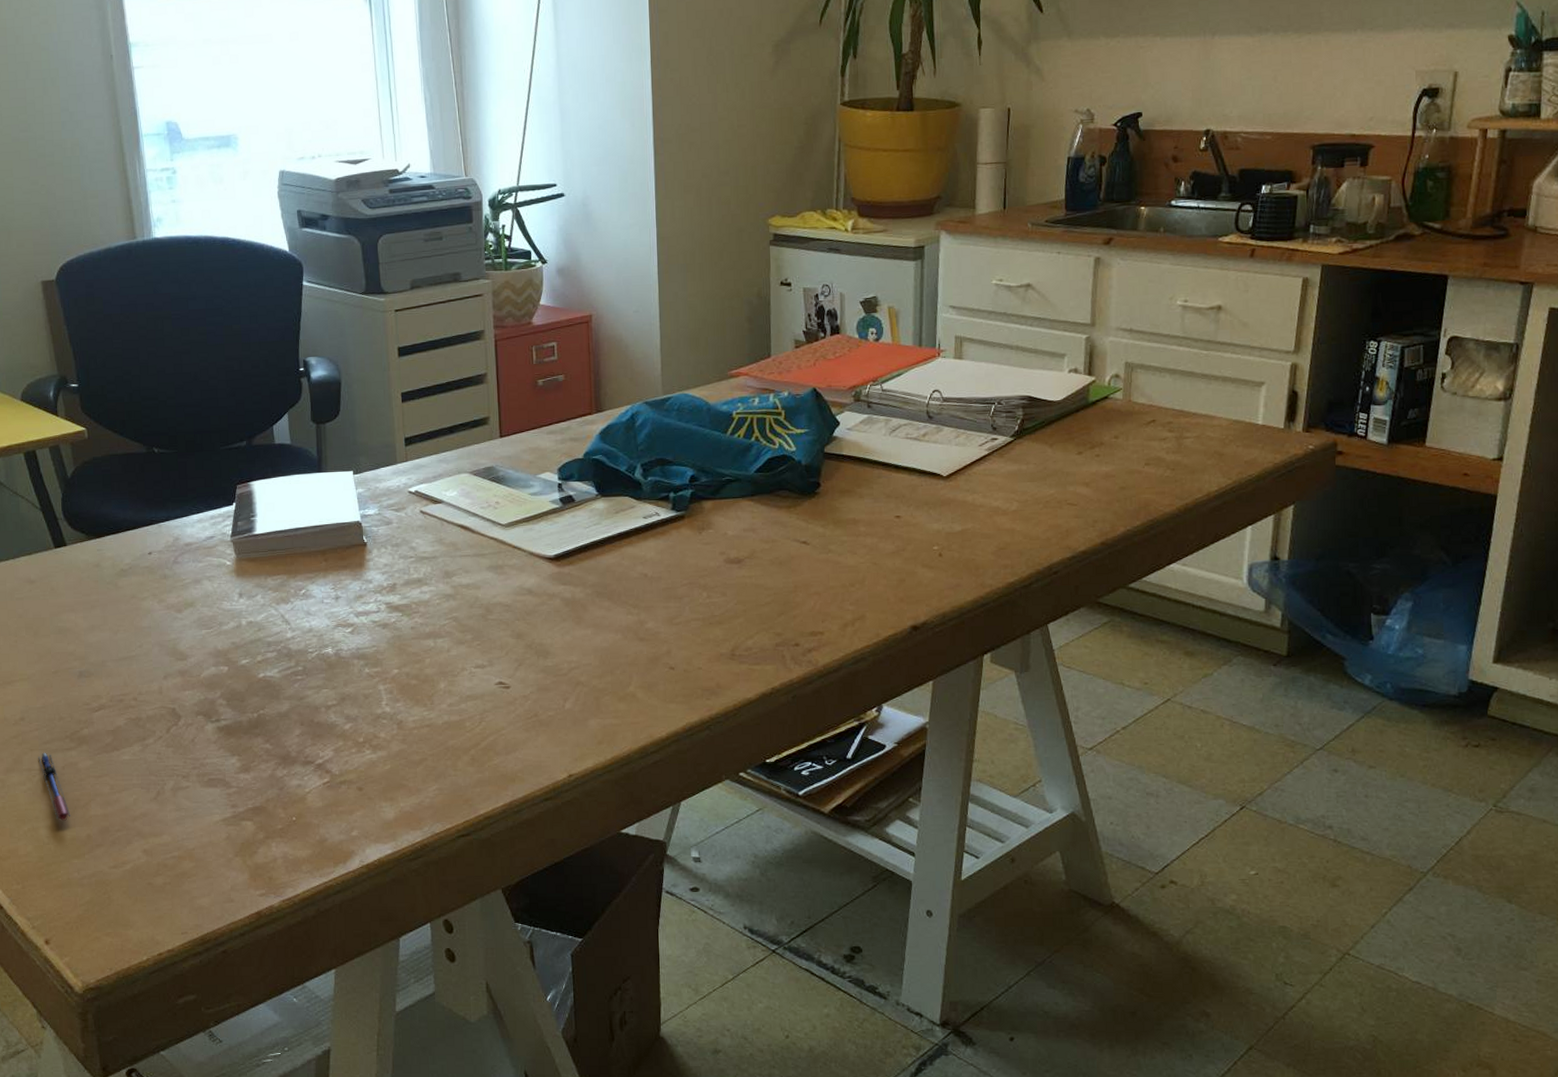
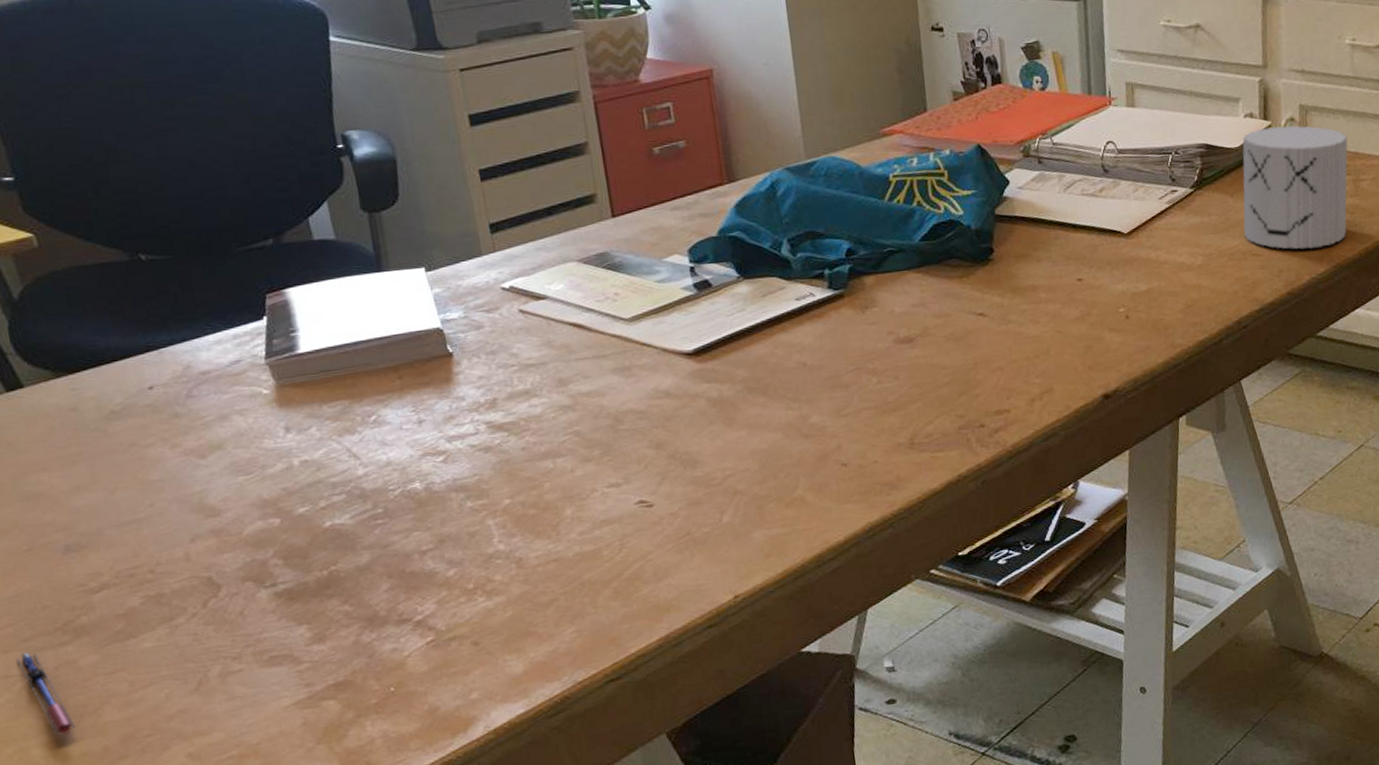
mug: none [1060,381,1173,502] -> present [1242,125,1348,250]

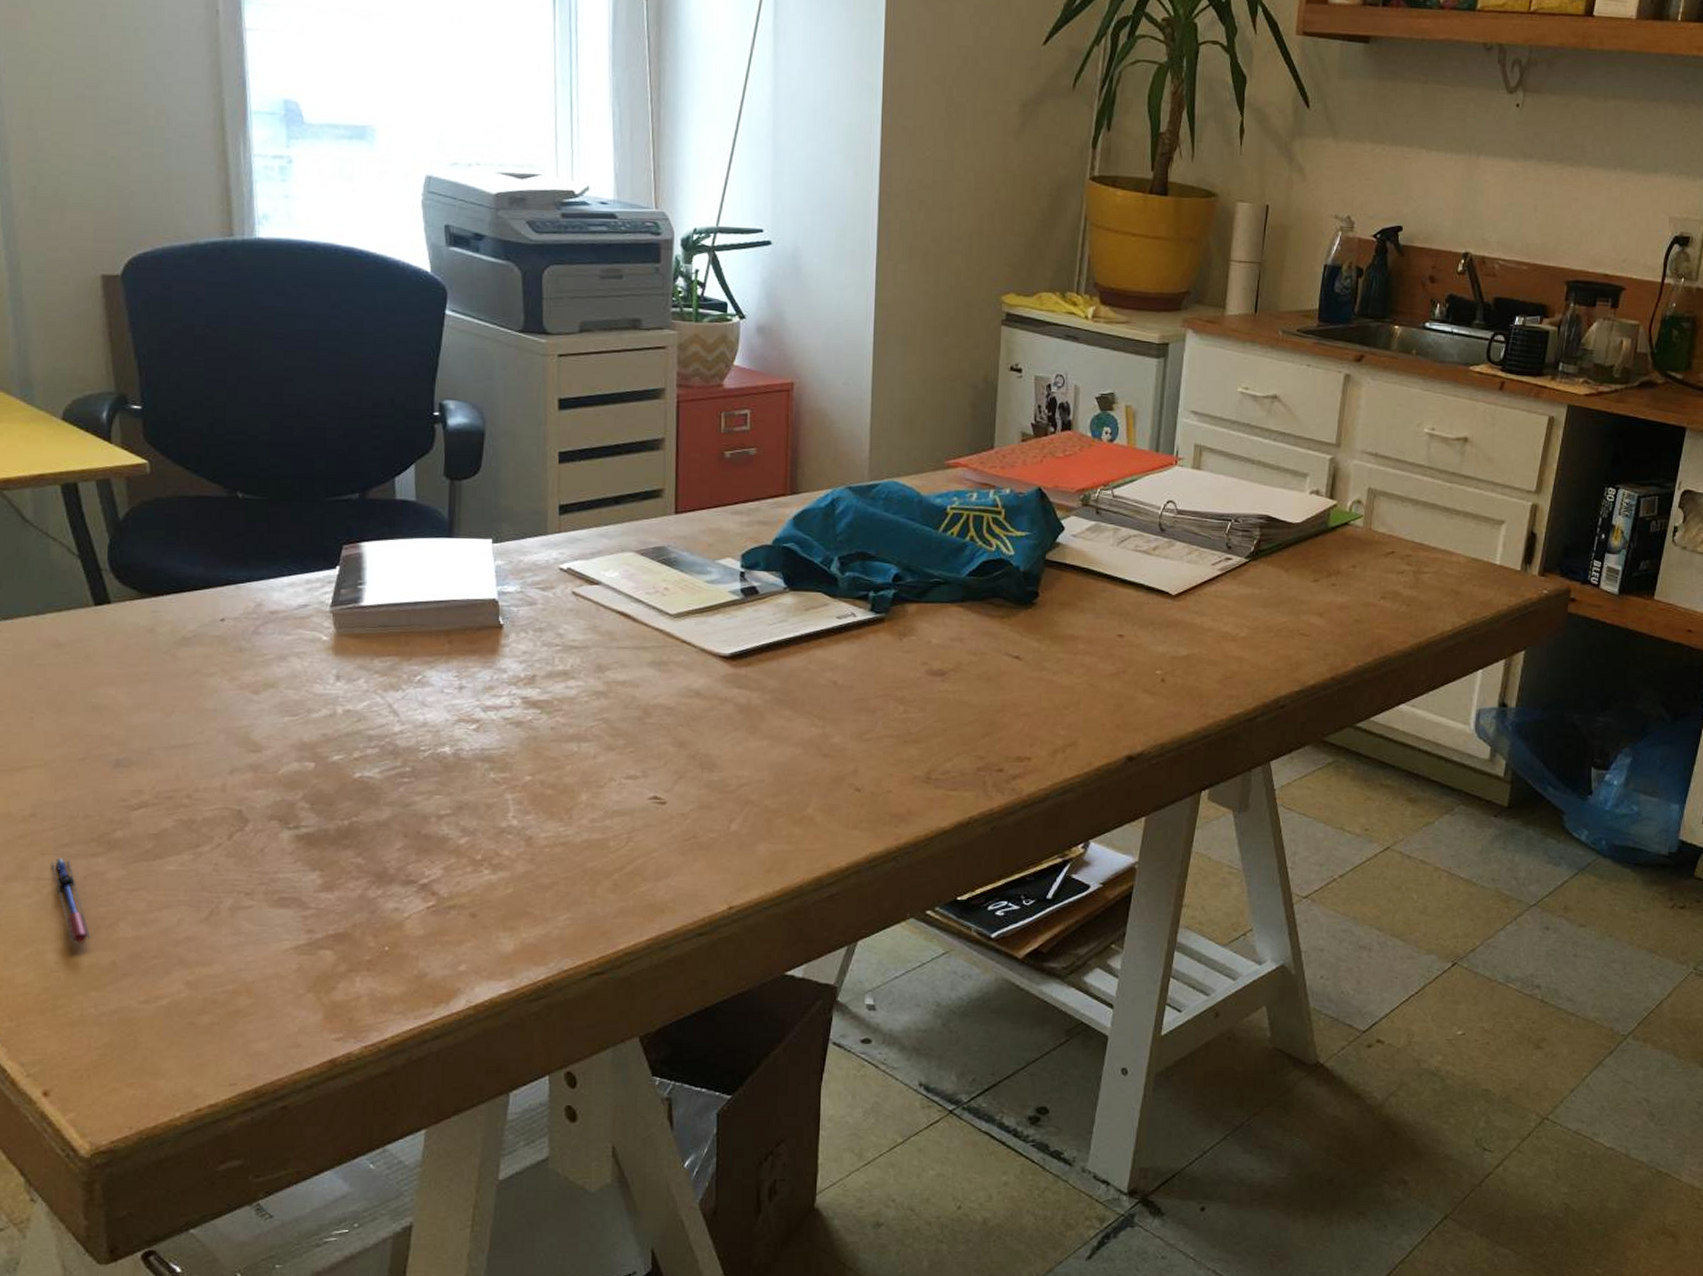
mug: present [1242,125,1348,250] -> none [1293,506,1414,636]

